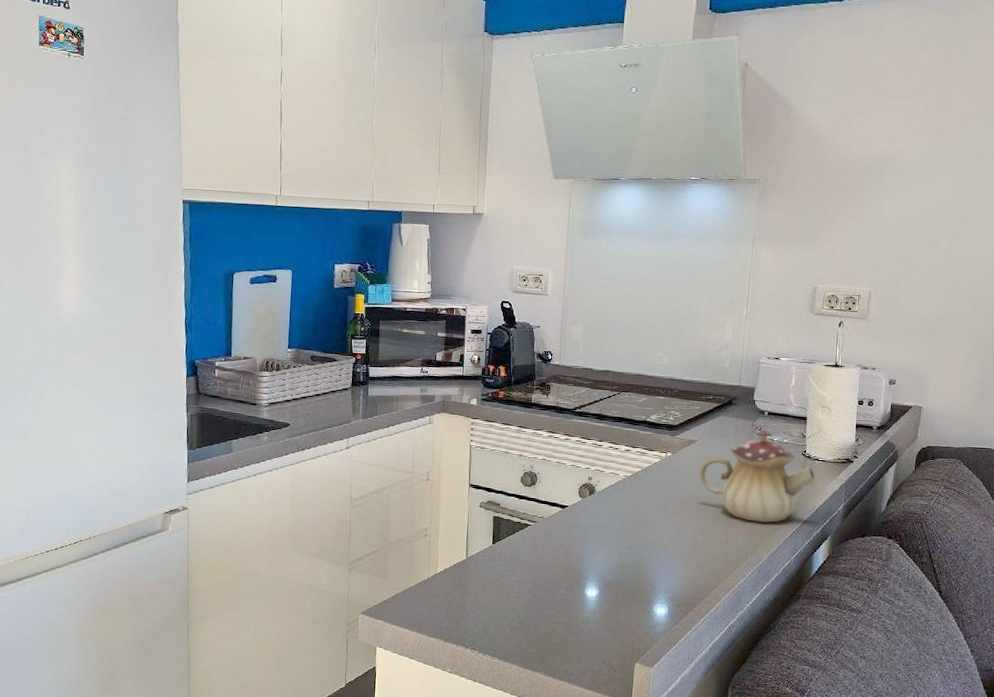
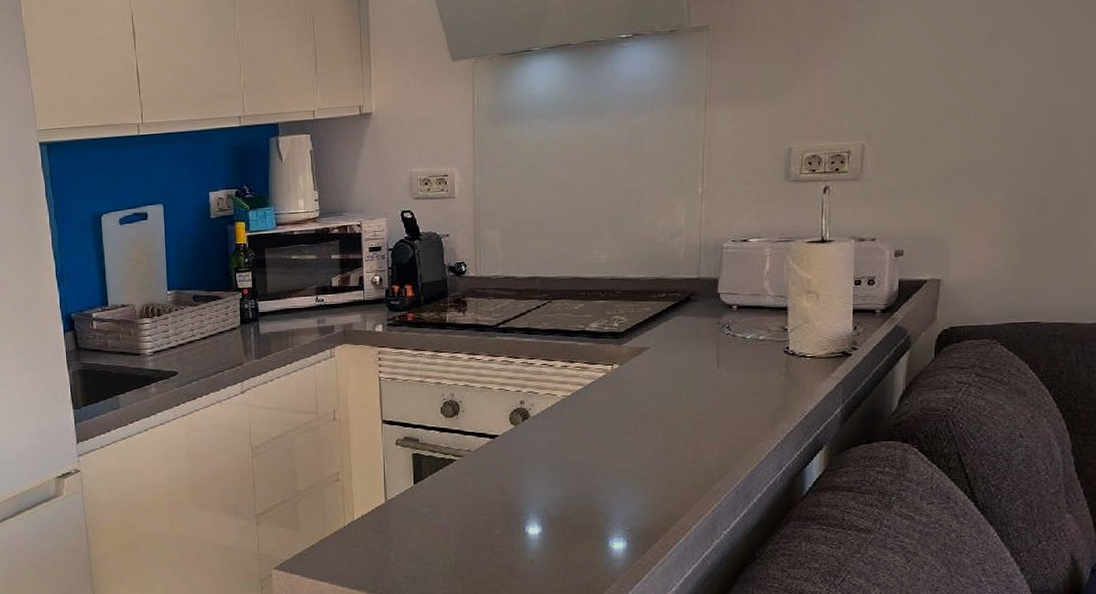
teapot: present [698,429,816,523] -> none [654,327,803,436]

